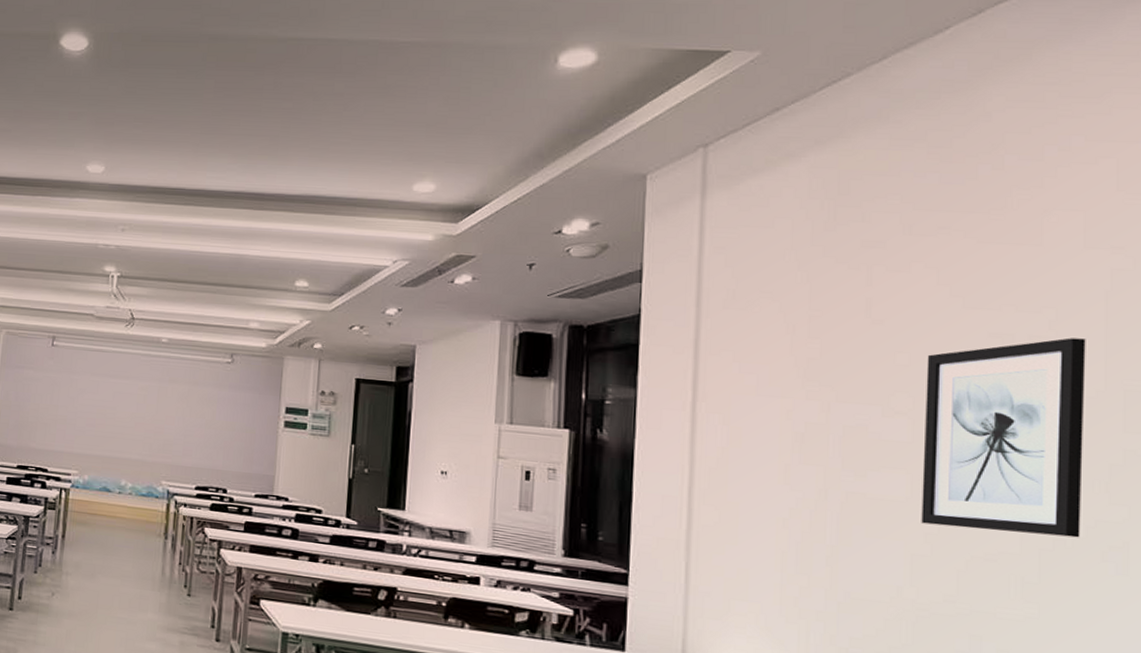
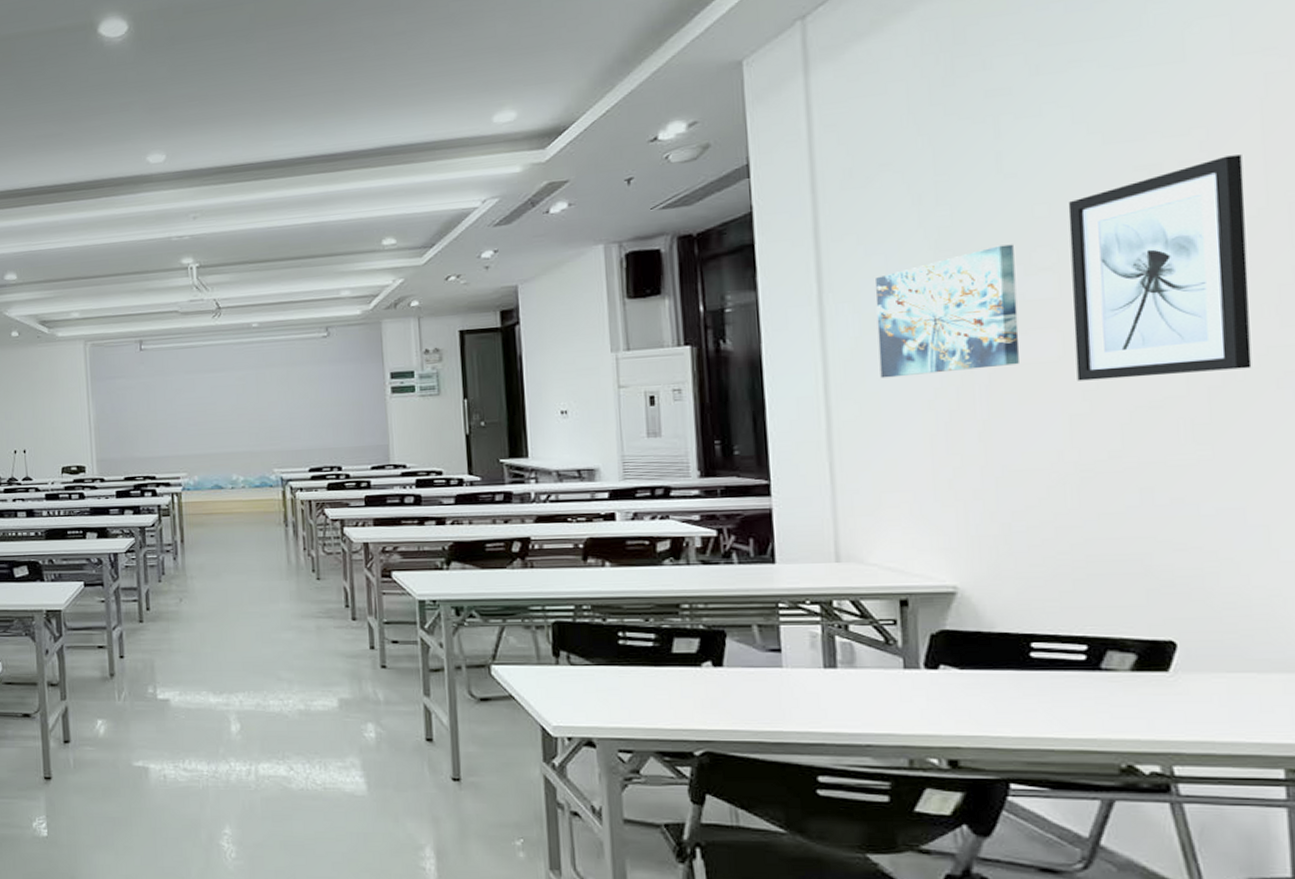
wall art: none [741,384,874,499] -> present [875,244,1020,378]

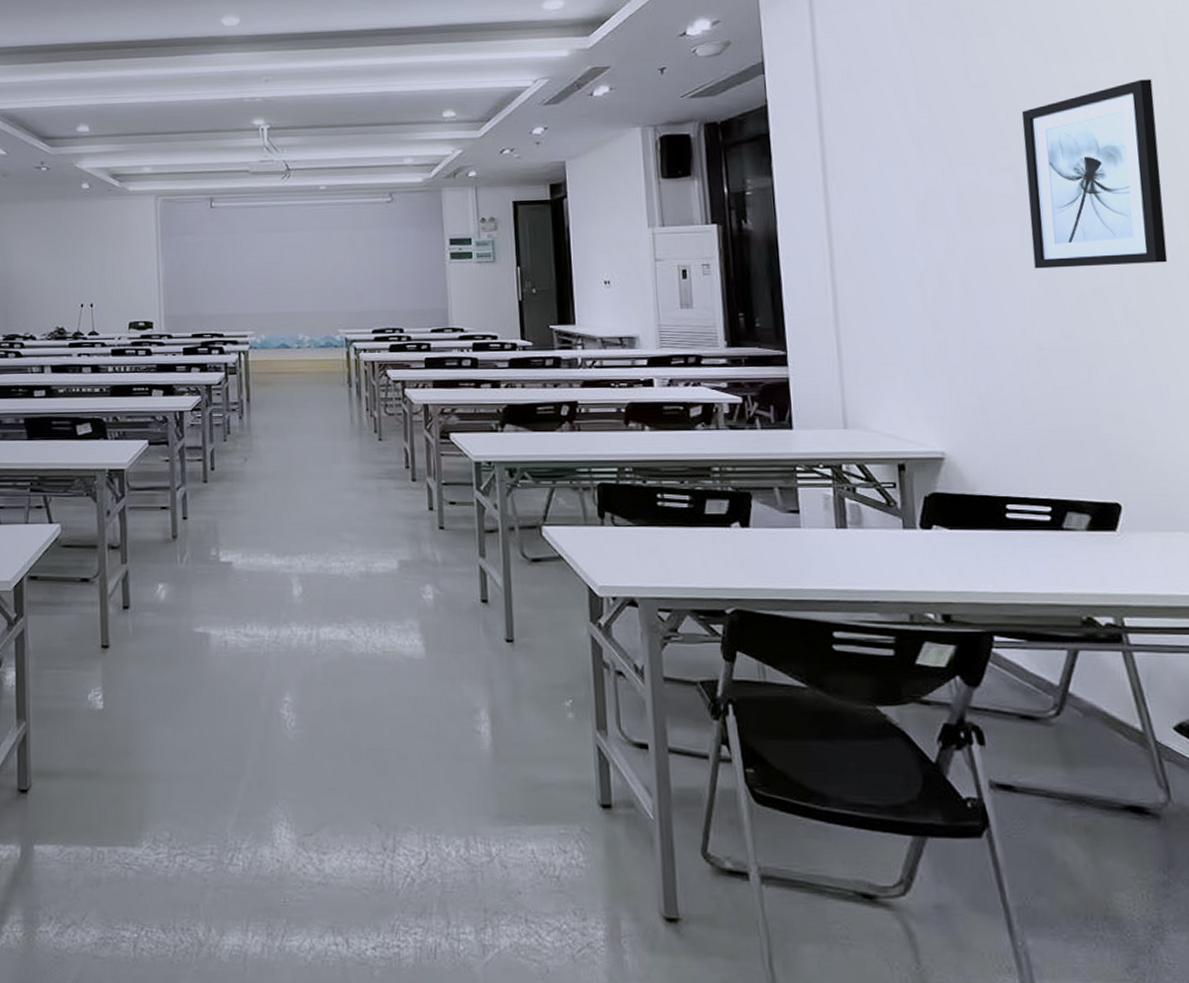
wall art: present [875,244,1020,378] -> none [871,146,988,261]

